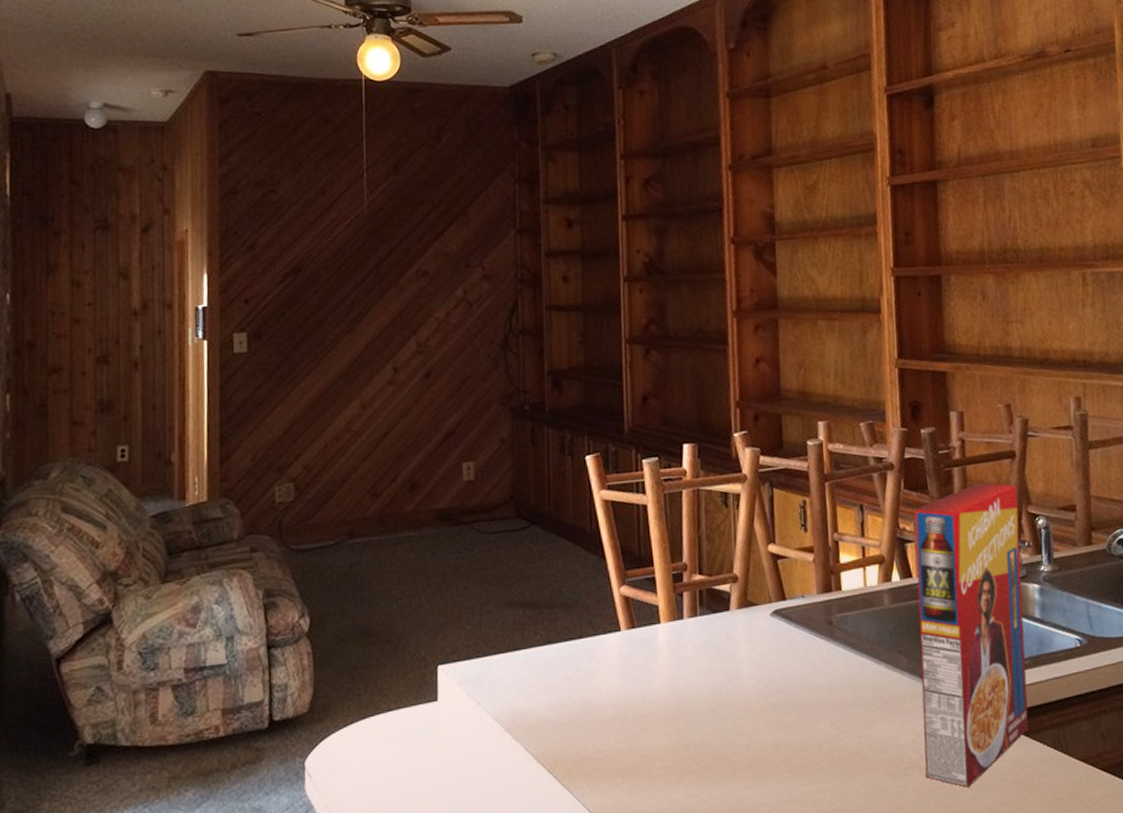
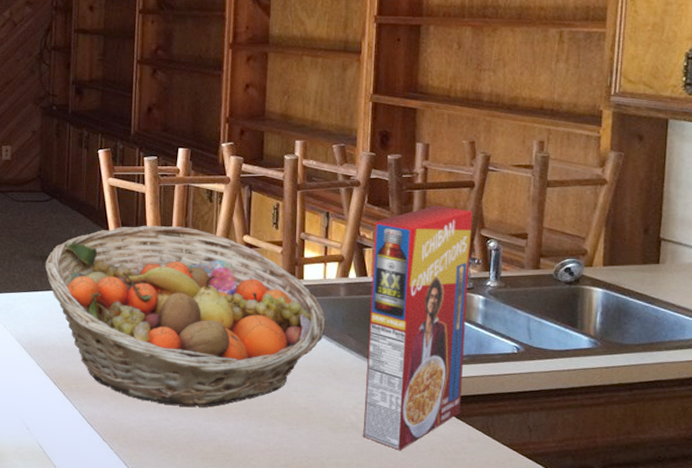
fruit basket: none [526,542,872,777] -> present [45,225,326,407]

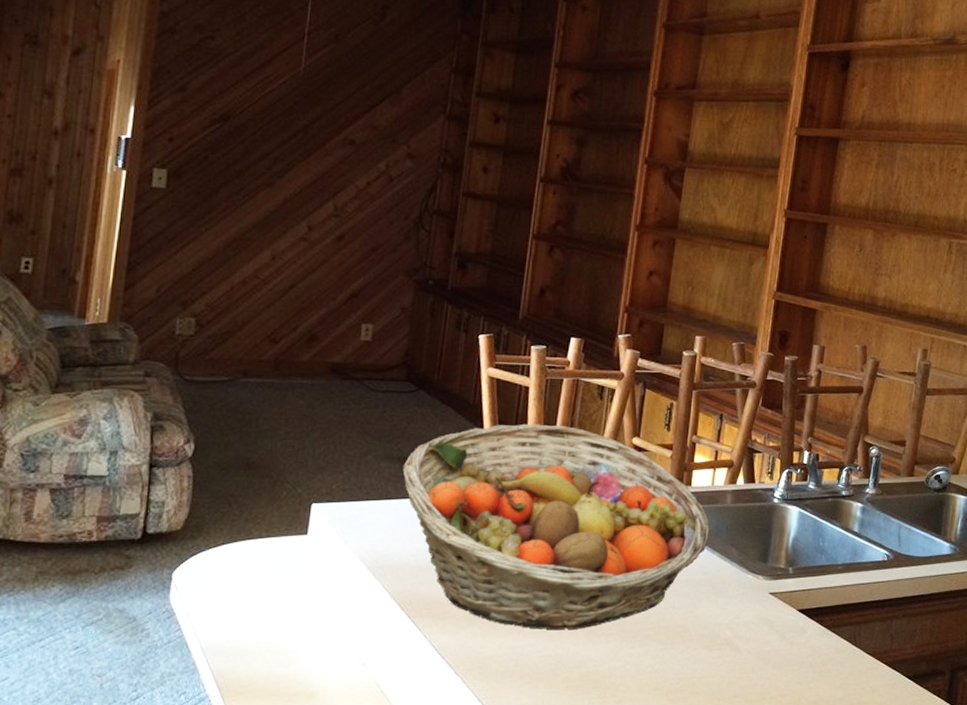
cereal box: present [363,205,473,450] -> none [737,409,859,665]

